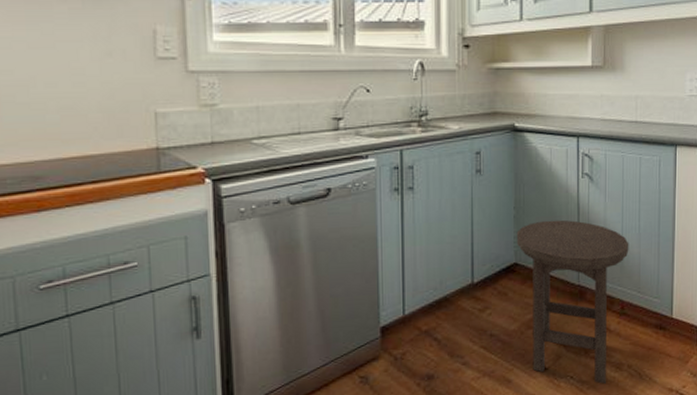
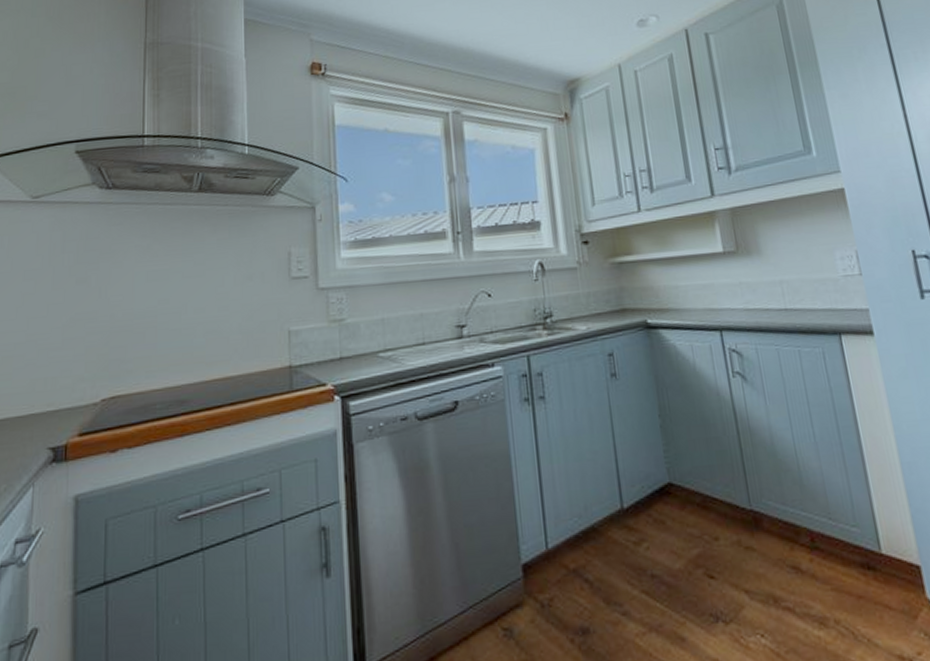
stool: present [516,220,629,385] -> none [665,428,810,648]

